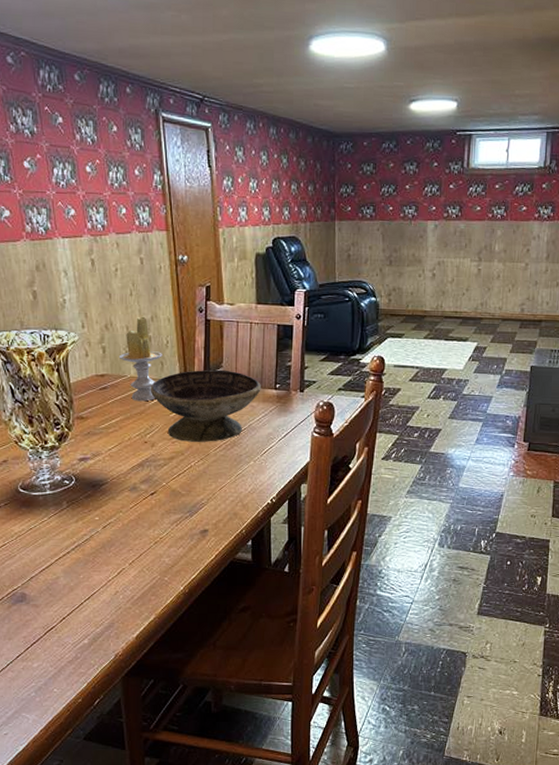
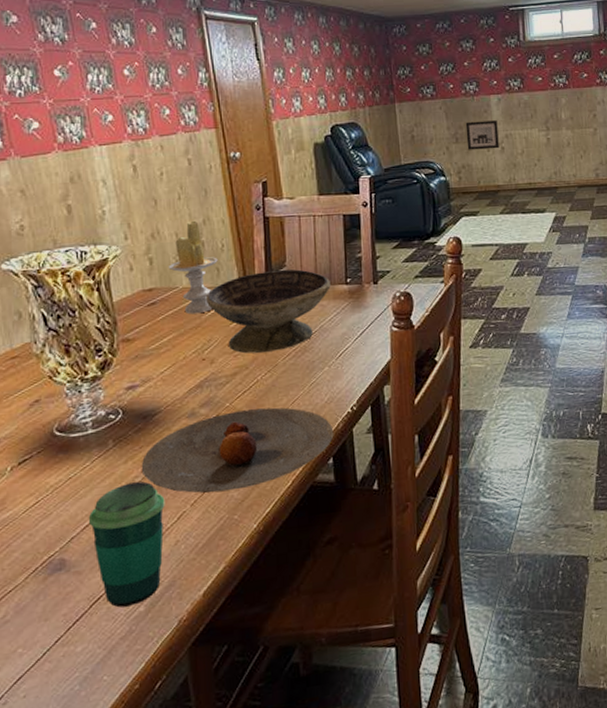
cup: none [45,539,108,638] -> present [88,481,165,608]
plate: none [89,490,254,557] -> present [141,407,334,493]
wall art: none [400,245,432,275] -> present [465,120,499,150]

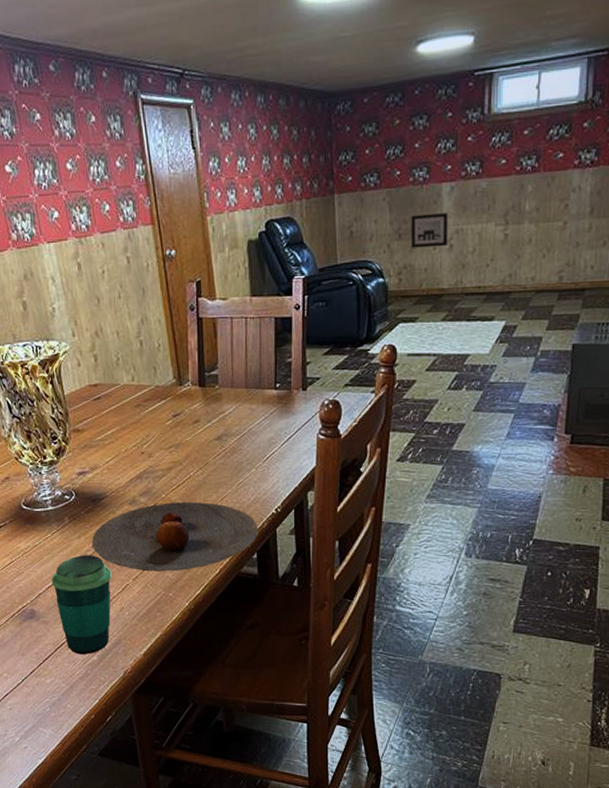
candle: present [168,220,218,314] -> none [110,319,155,410]
decorative bowl: present [205,269,331,354] -> none [144,371,260,450]

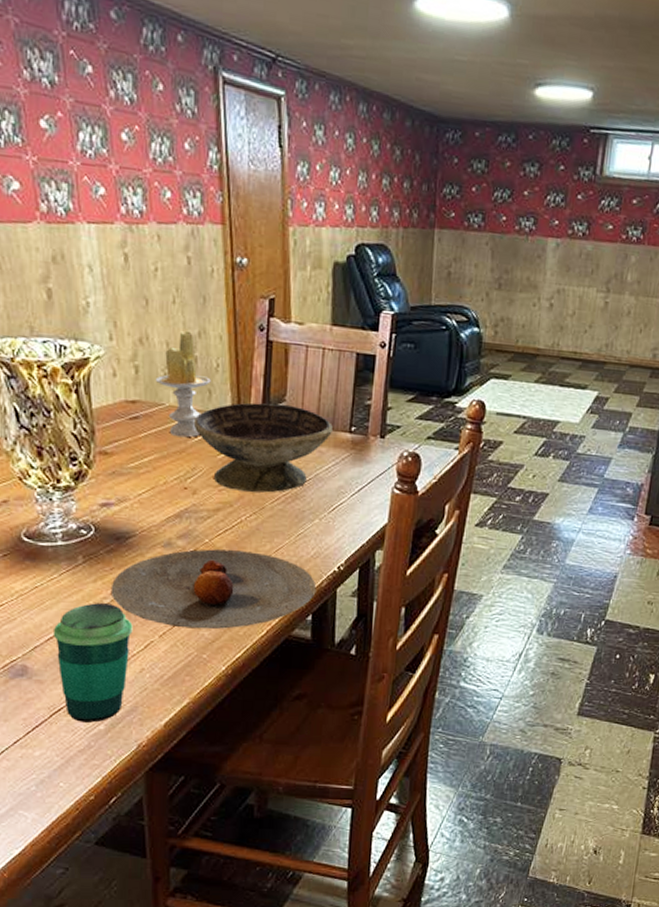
candle: none [110,319,155,410] -> present [155,330,211,437]
decorative bowl: none [144,371,260,450] -> present [193,402,333,493]
wall art: present [411,213,448,248] -> none [510,266,551,305]

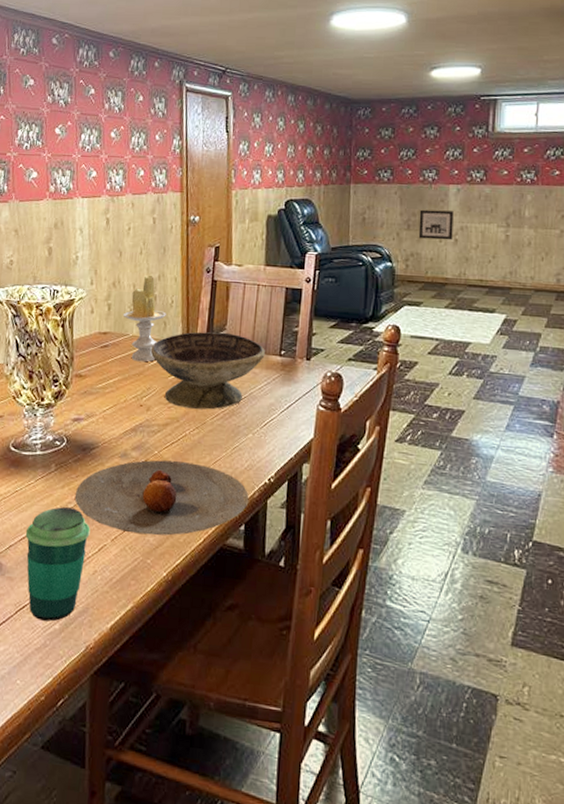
wall art: none [510,266,551,305] -> present [418,209,454,240]

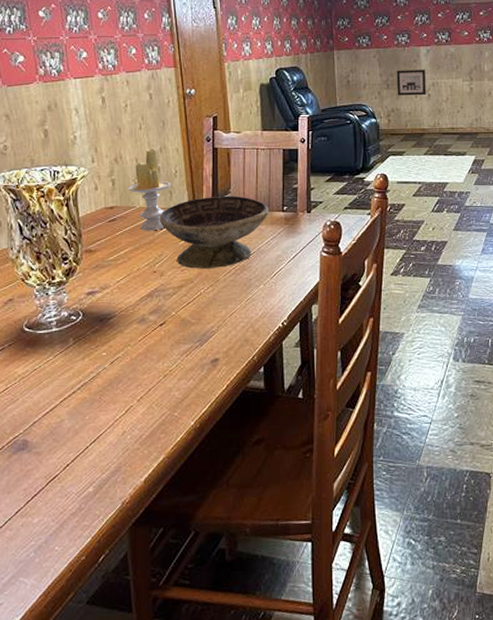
cup: present [25,507,90,622] -> none [49,377,115,487]
plate: present [74,460,249,536] -> none [96,318,266,391]

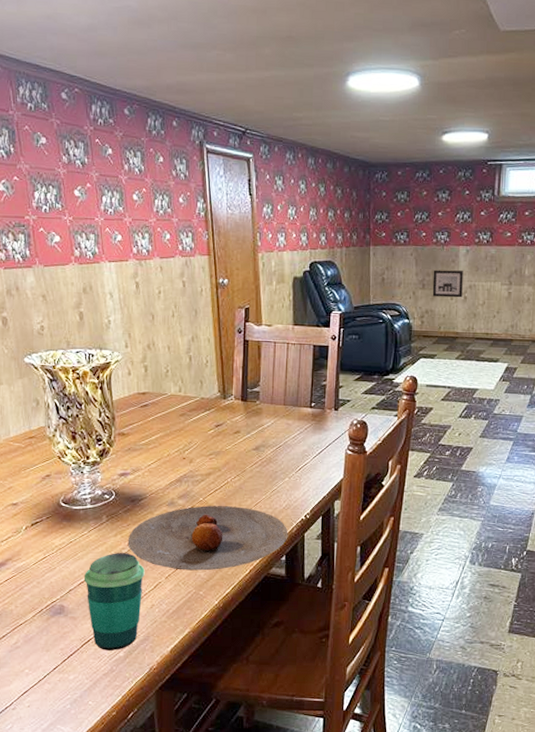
cup: none [49,377,115,487] -> present [83,553,145,651]
plate: none [96,318,266,391] -> present [127,506,288,571]
candle: present [128,148,171,231] -> none [160,337,202,419]
decorative bowl: present [159,195,269,269] -> none [189,388,297,459]

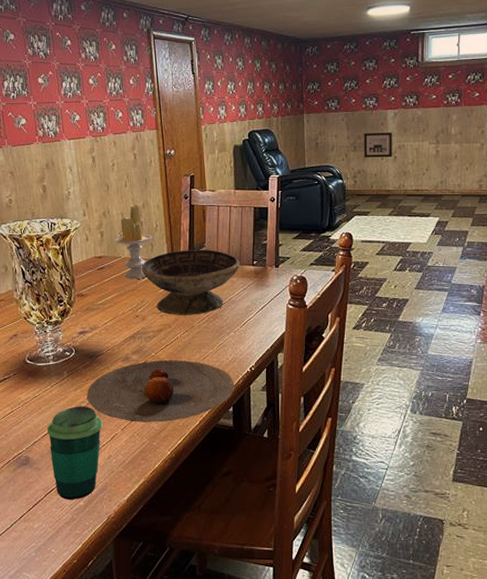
candle: none [160,337,202,419] -> present [114,204,152,280]
decorative bowl: none [189,388,297,459] -> present [141,249,240,315]

